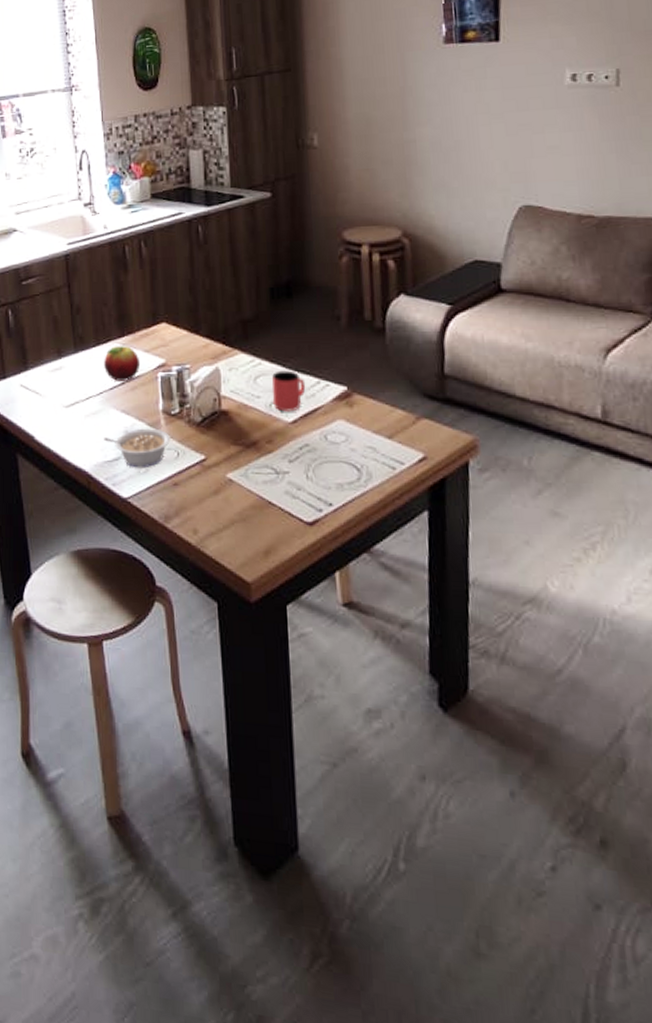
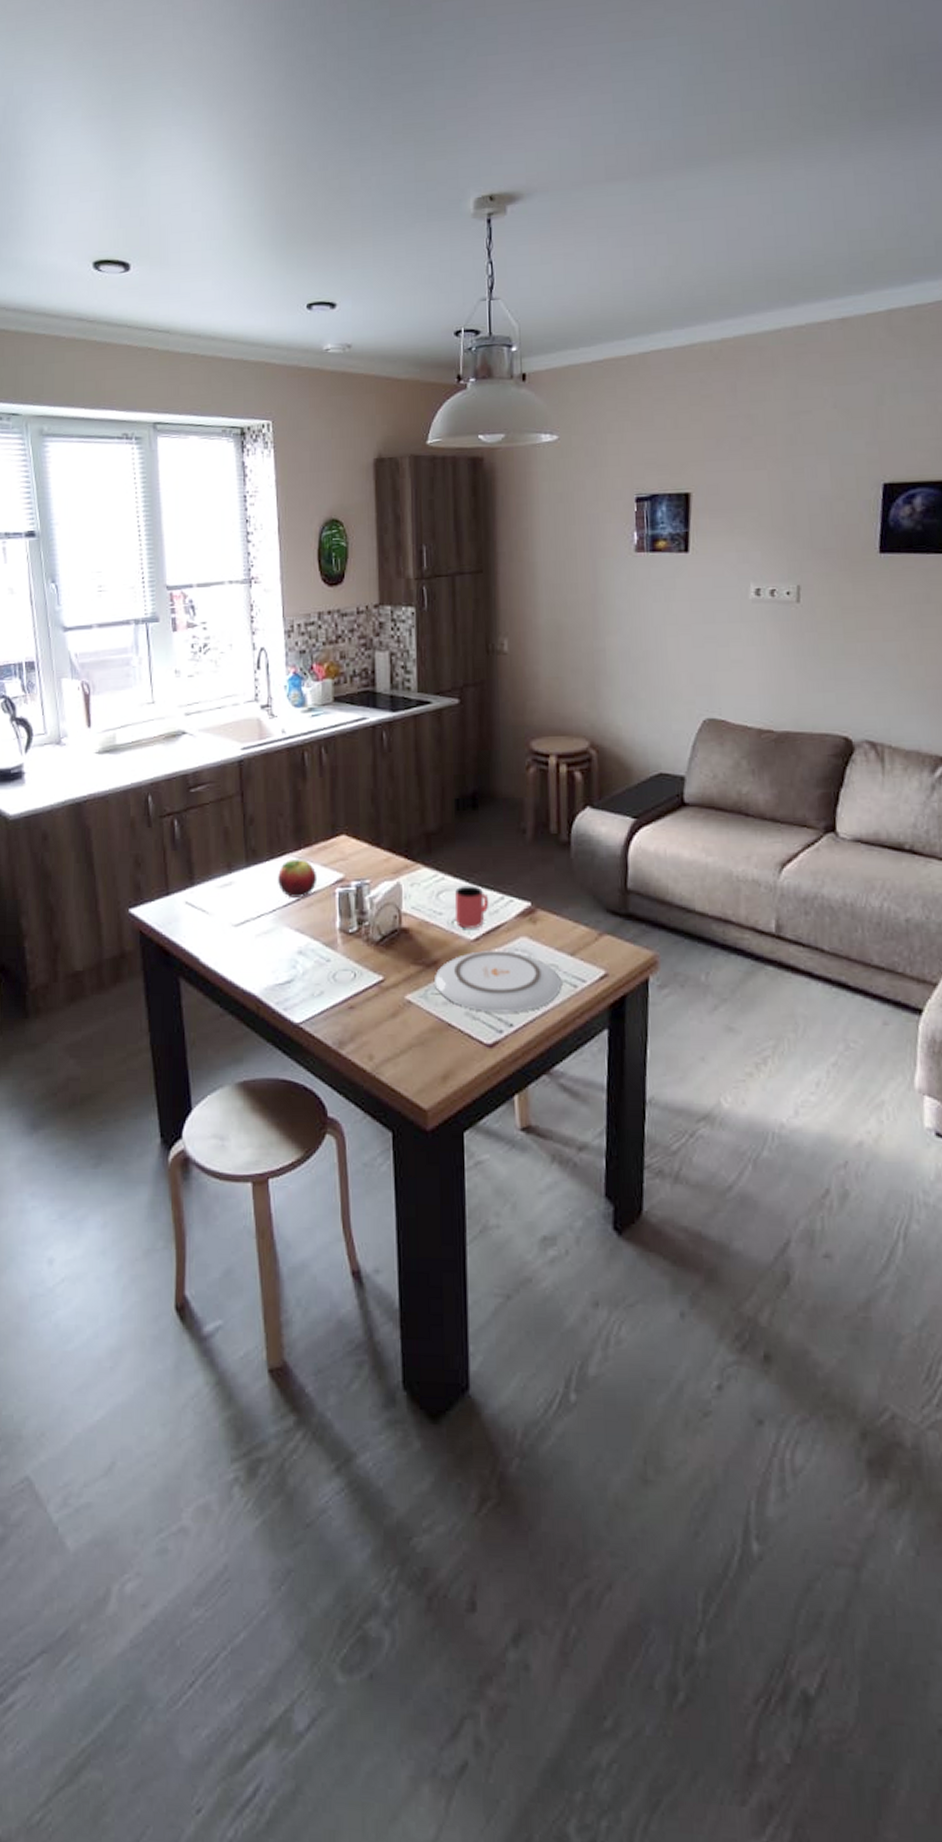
legume: present [104,428,170,469] -> none [276,948,347,991]
plate: none [254,433,379,493] -> present [435,951,561,1013]

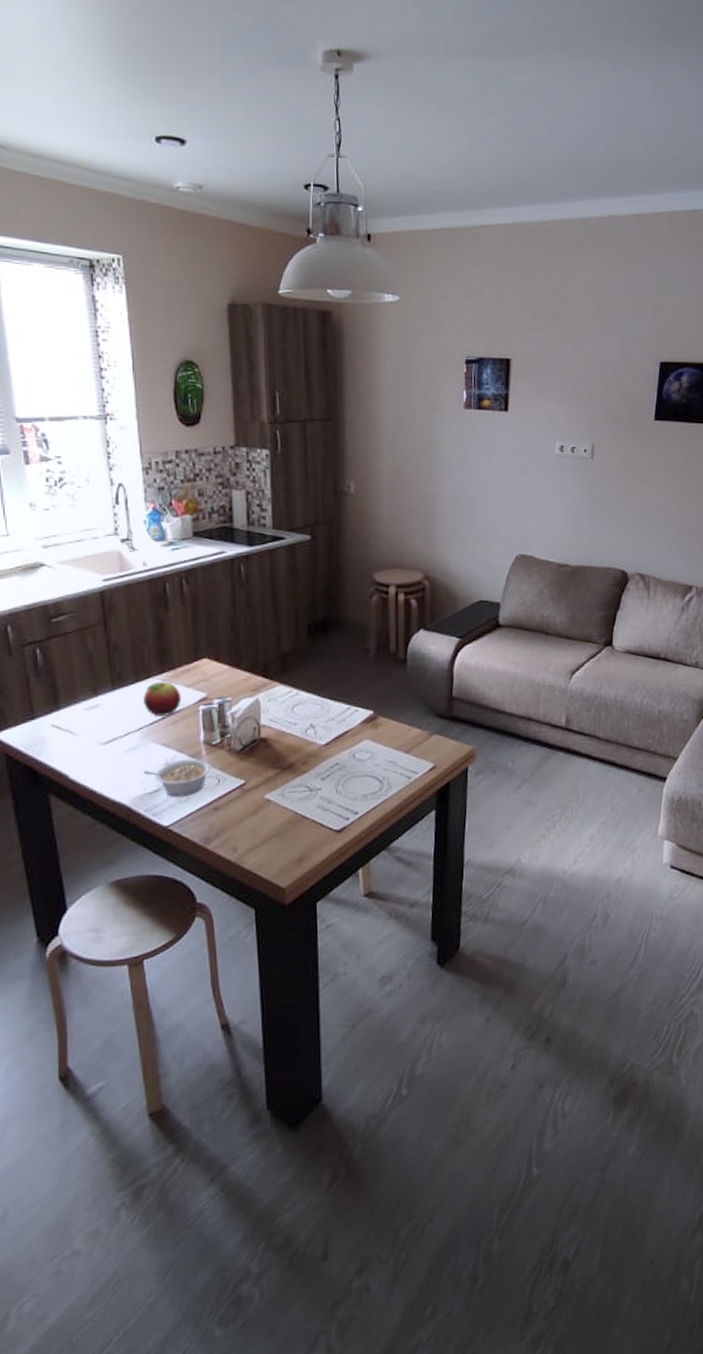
legume: none [276,948,347,991] -> present [144,759,211,798]
plate: present [435,951,561,1013] -> none [291,752,398,804]
cup: present [454,885,489,929] -> none [307,699,338,736]

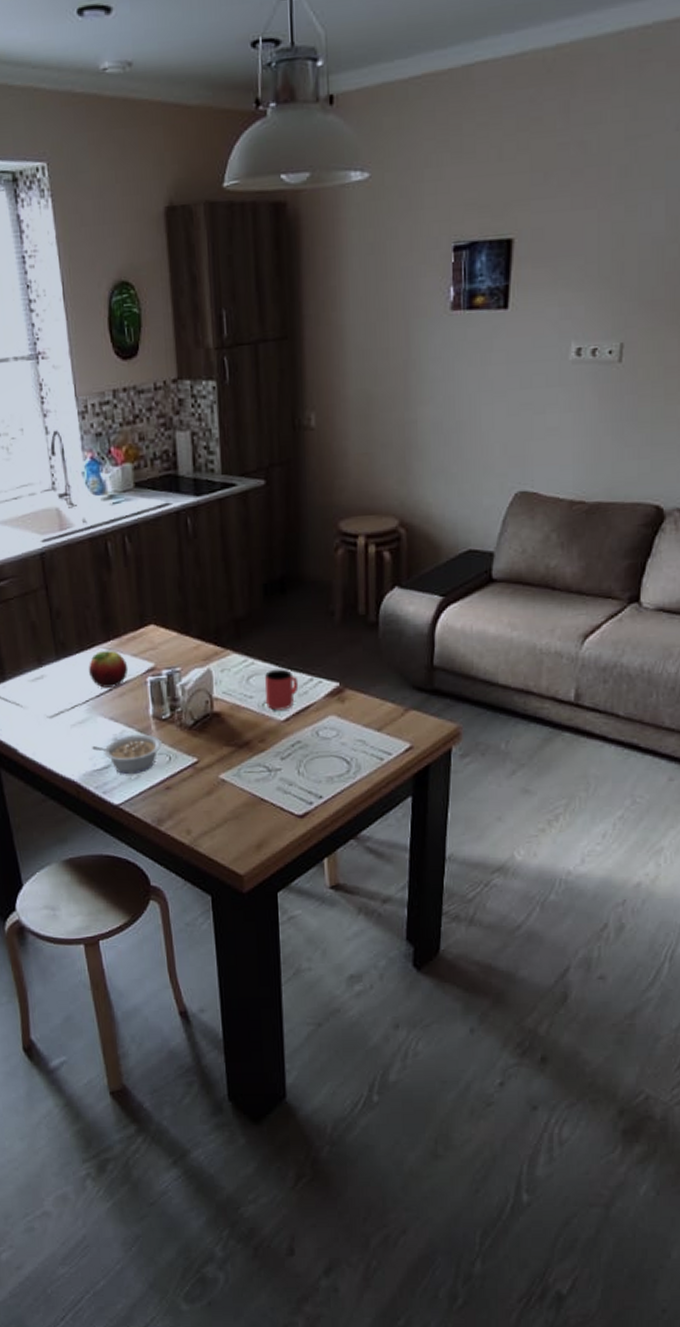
cup: none [307,699,338,736] -> present [264,669,299,711]

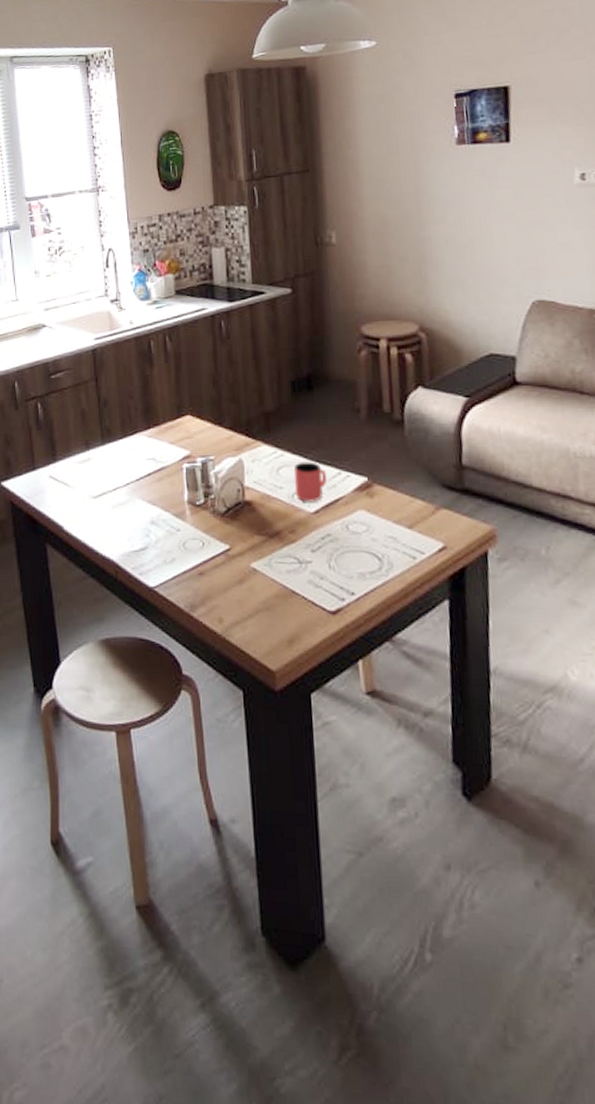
fruit: present [89,650,129,688] -> none [130,438,166,472]
legume: present [92,734,162,775] -> none [131,518,195,558]

